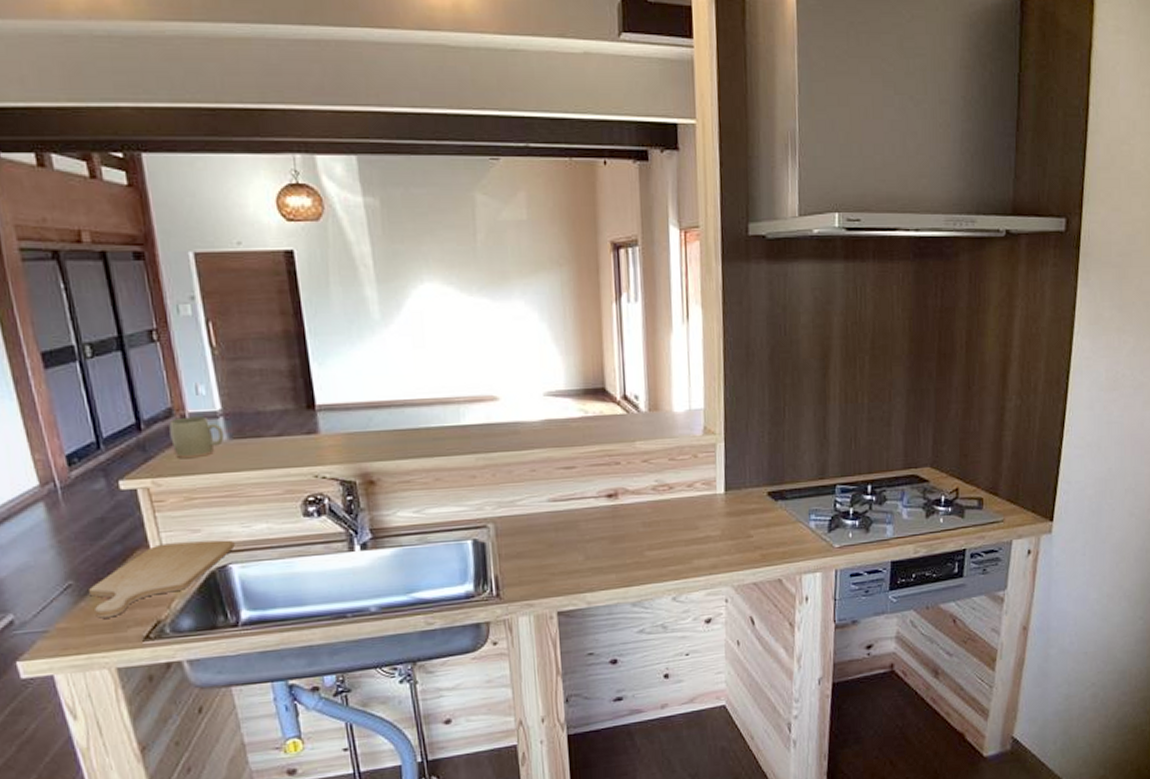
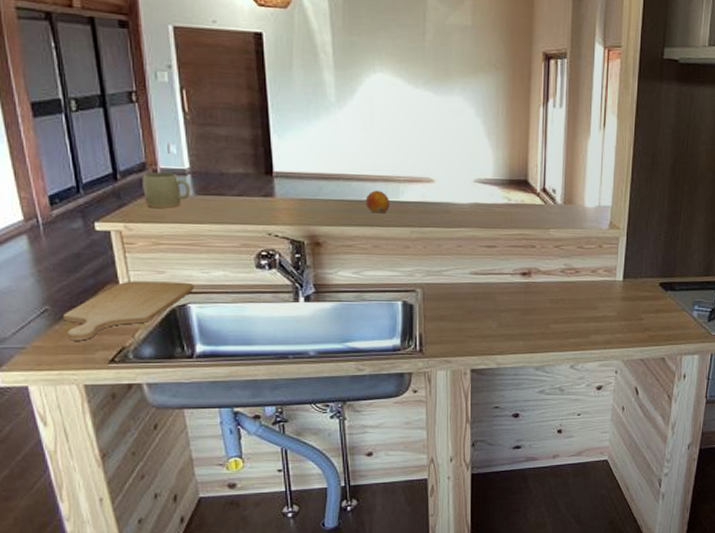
fruit: none [422,415,451,442] -> present [365,190,391,214]

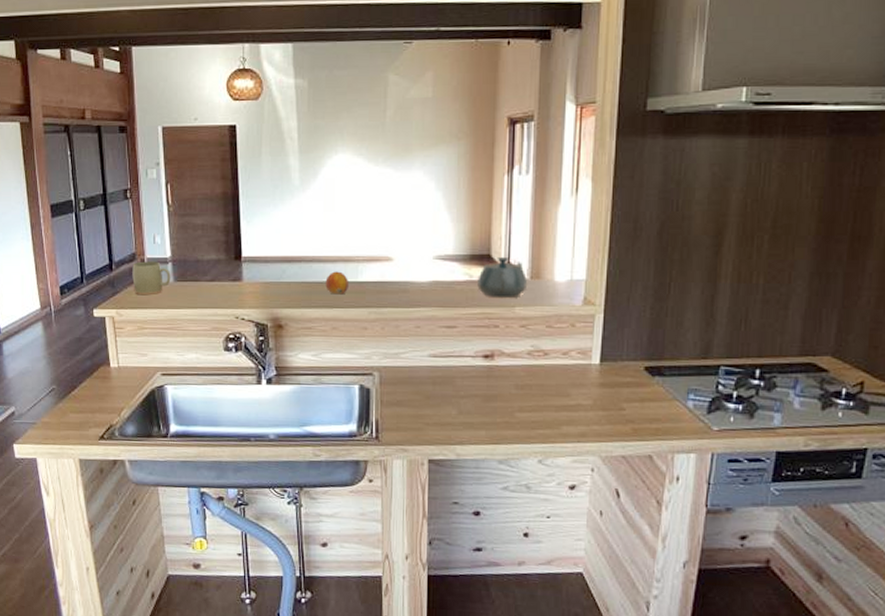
chopping board: present [63,281,194,341] -> none [66,363,171,418]
teapot: none [516,183,561,222] -> present [477,257,528,299]

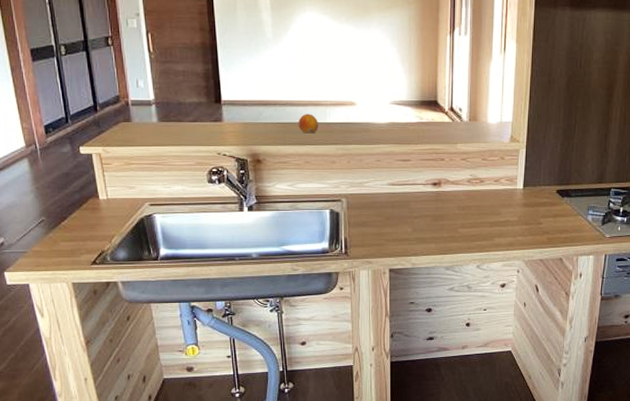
mug: present [132,261,171,294] -> none [117,103,155,133]
teapot: present [477,257,528,299] -> none [427,103,467,137]

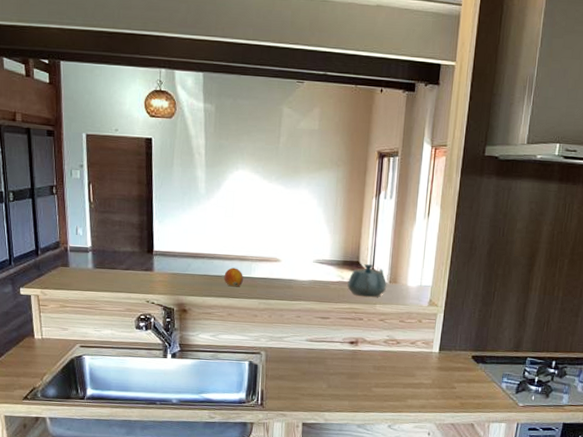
teapot: none [427,103,467,137] -> present [347,264,387,298]

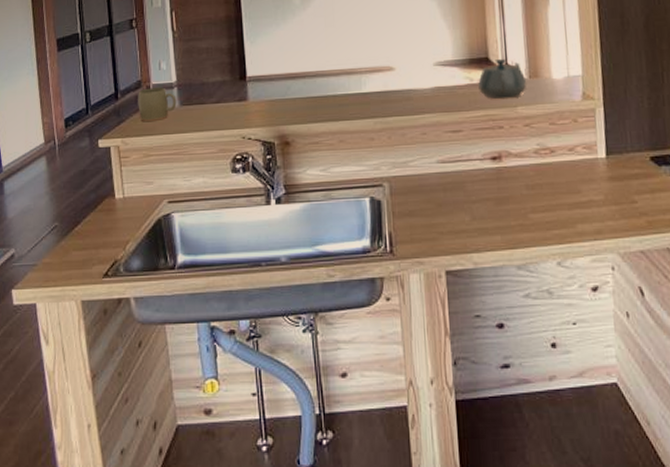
mug: none [56,249,91,278] -> present [138,87,177,121]
fruit: present [224,267,244,287] -> none [330,84,354,108]

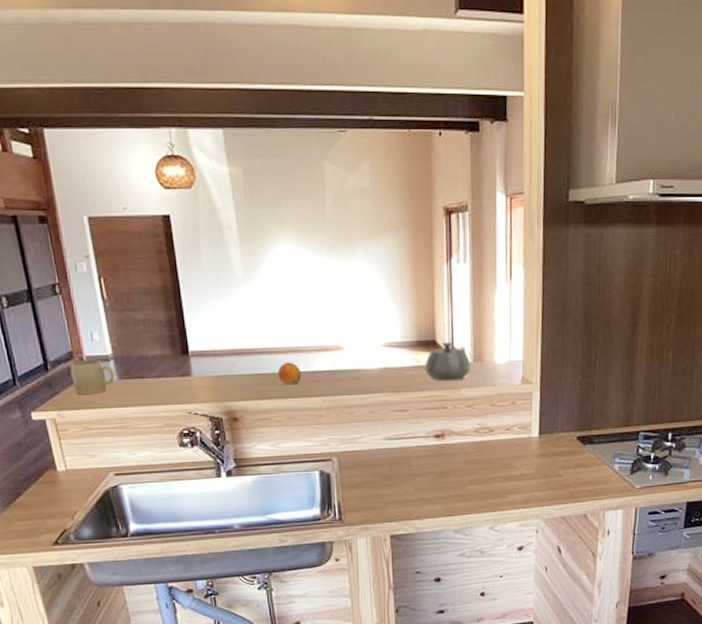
fruit: none [330,84,354,108] -> present [277,362,302,385]

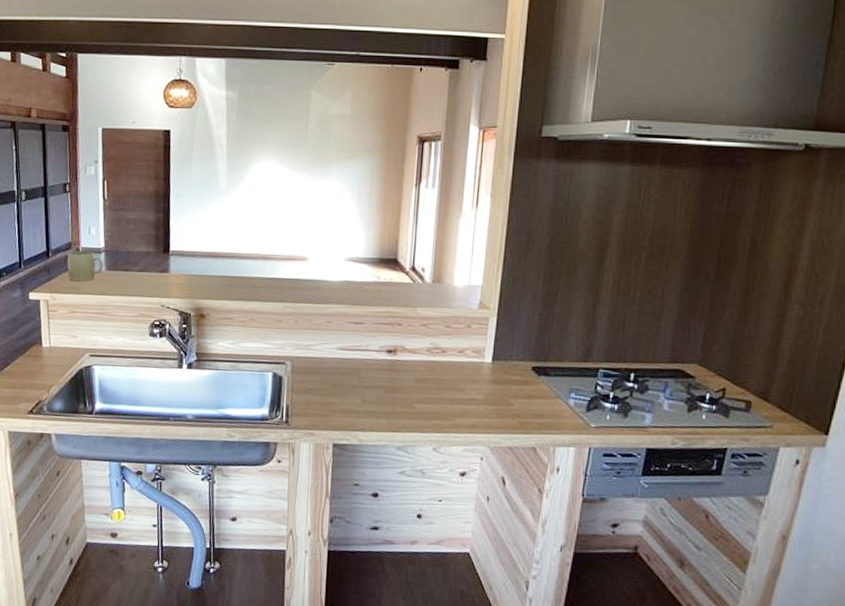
fruit: present [277,362,302,385] -> none [245,267,268,289]
teapot: present [425,342,471,382] -> none [384,262,430,300]

